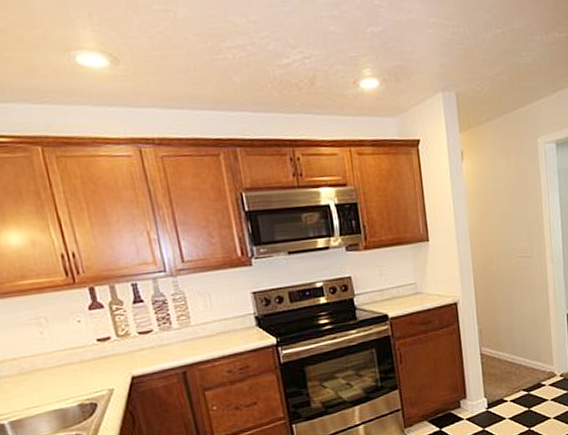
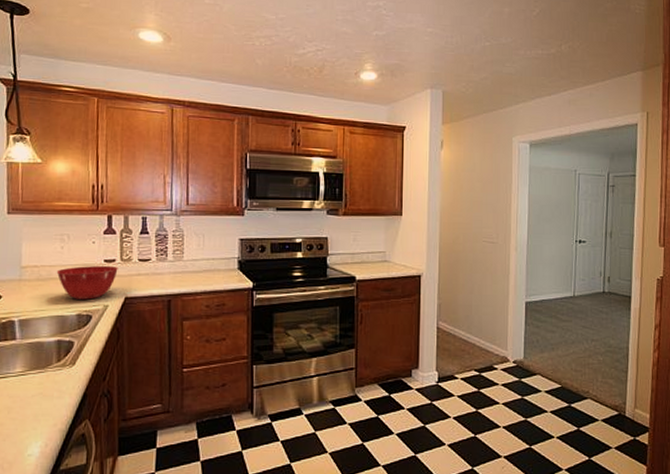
mixing bowl: none [41,344,116,389] -> present [56,265,118,300]

